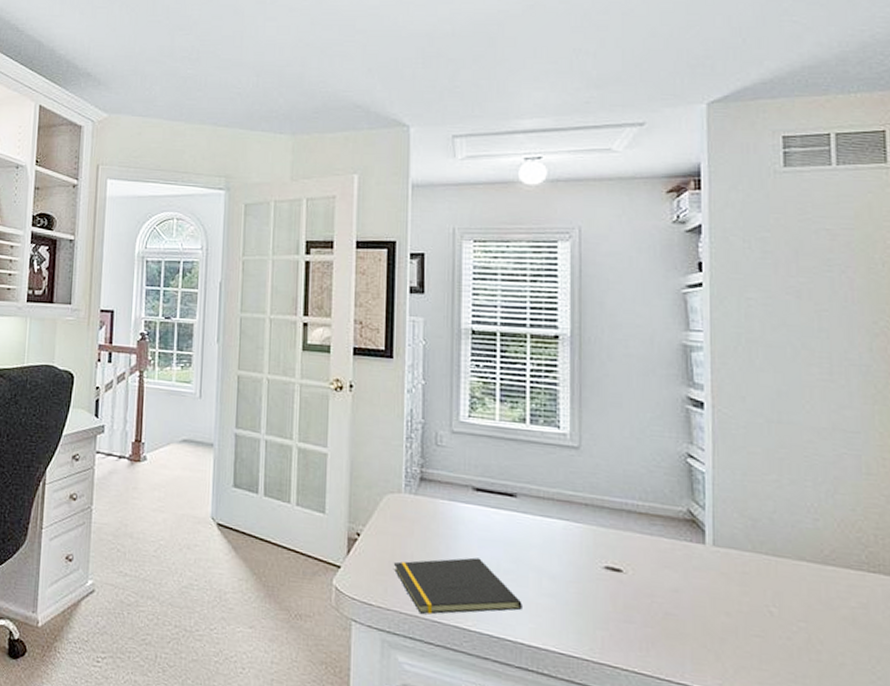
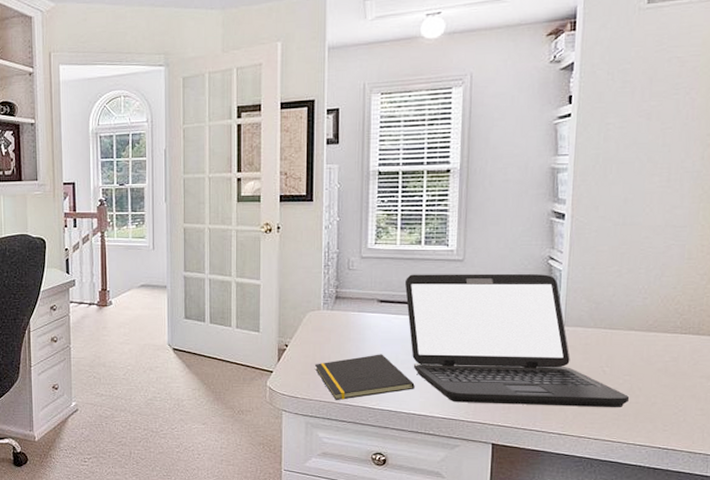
laptop: none [507,459,807,666] -> present [405,273,629,408]

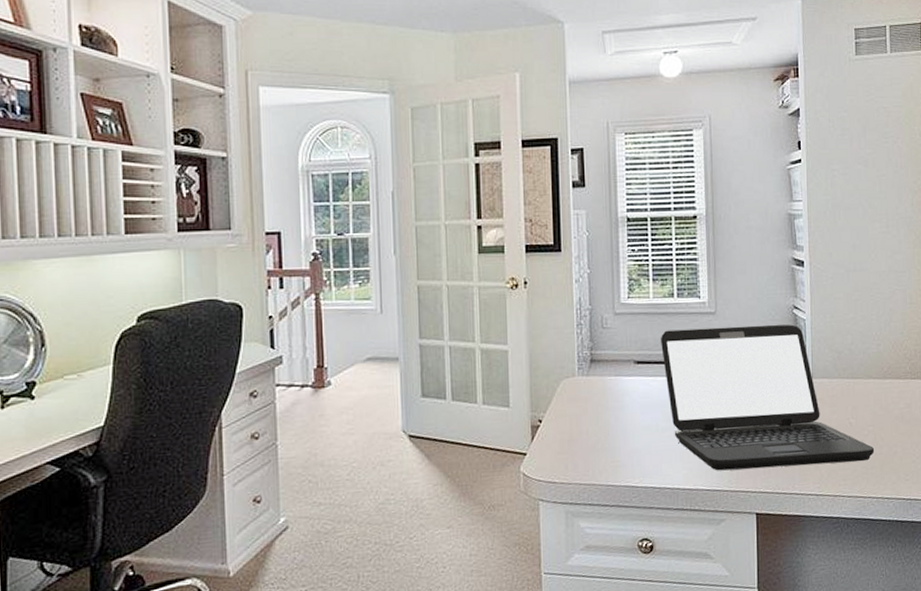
notepad: present [314,354,415,401] -> none [571,422,677,482]

